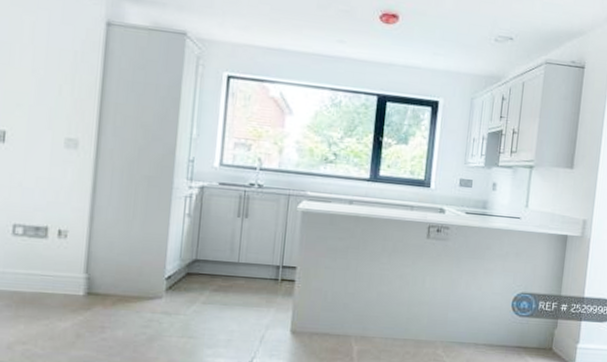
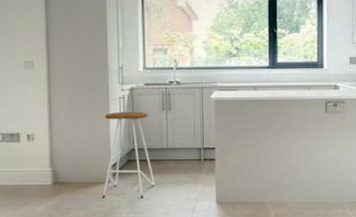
bar stool: none [149,213,220,321] -> present [102,111,155,199]

